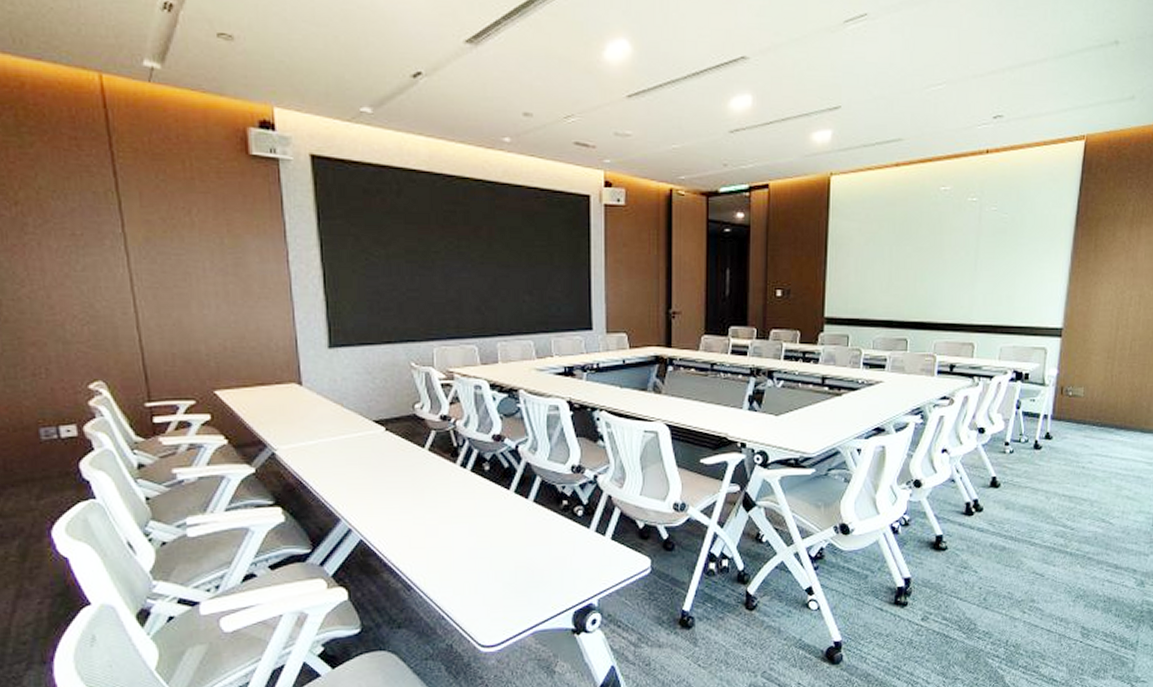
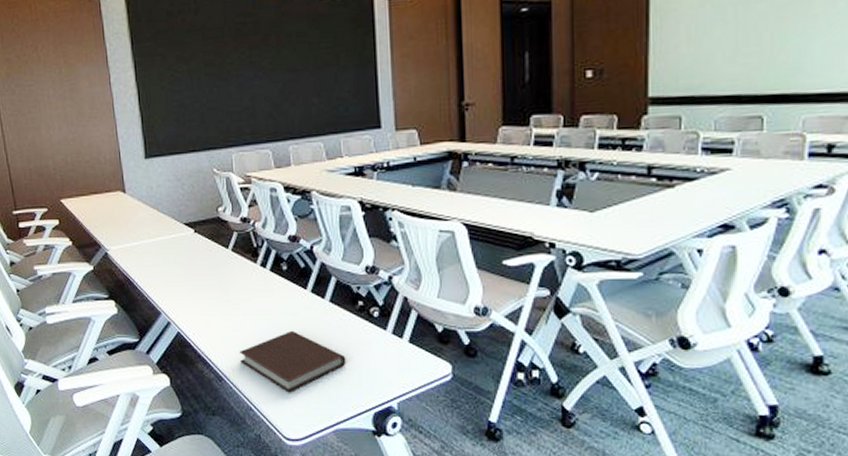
notebook: none [433,532,548,598] -> present [240,330,346,393]

